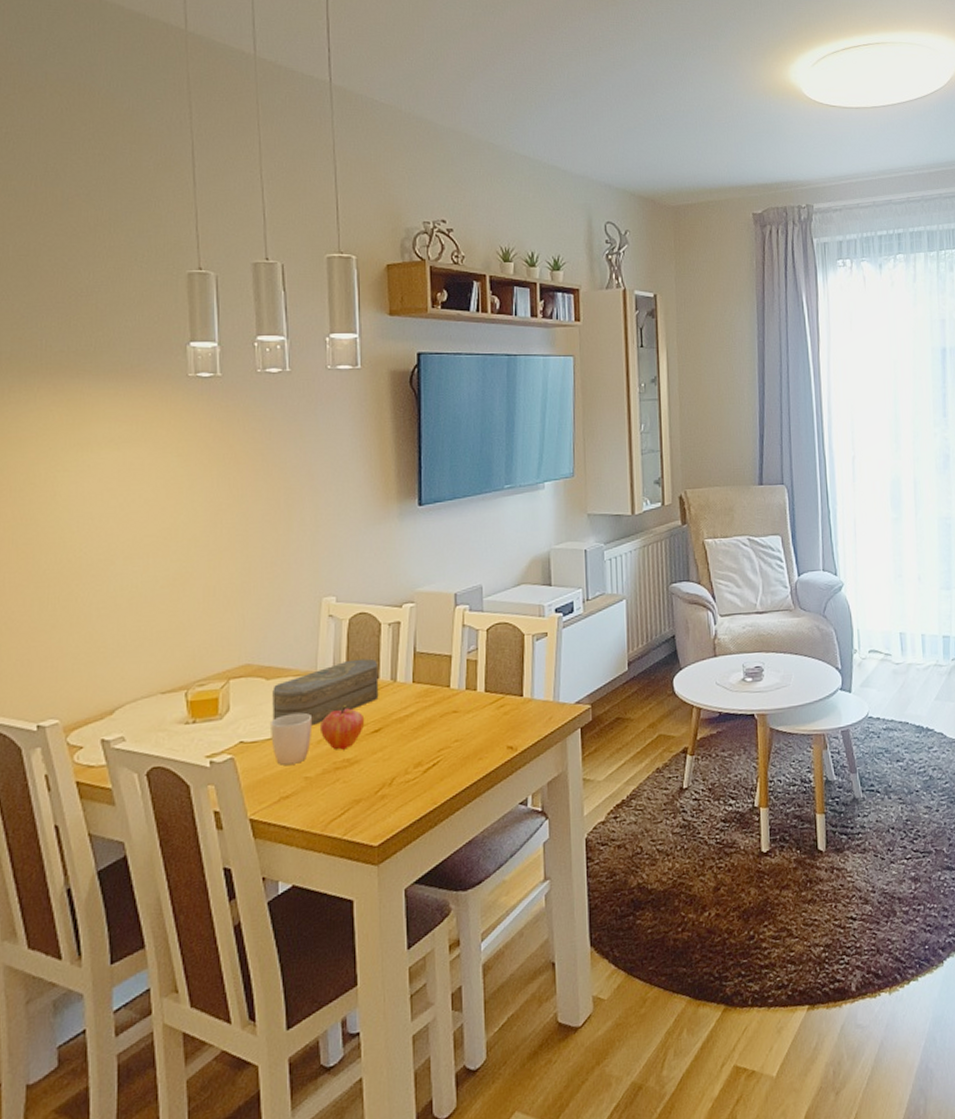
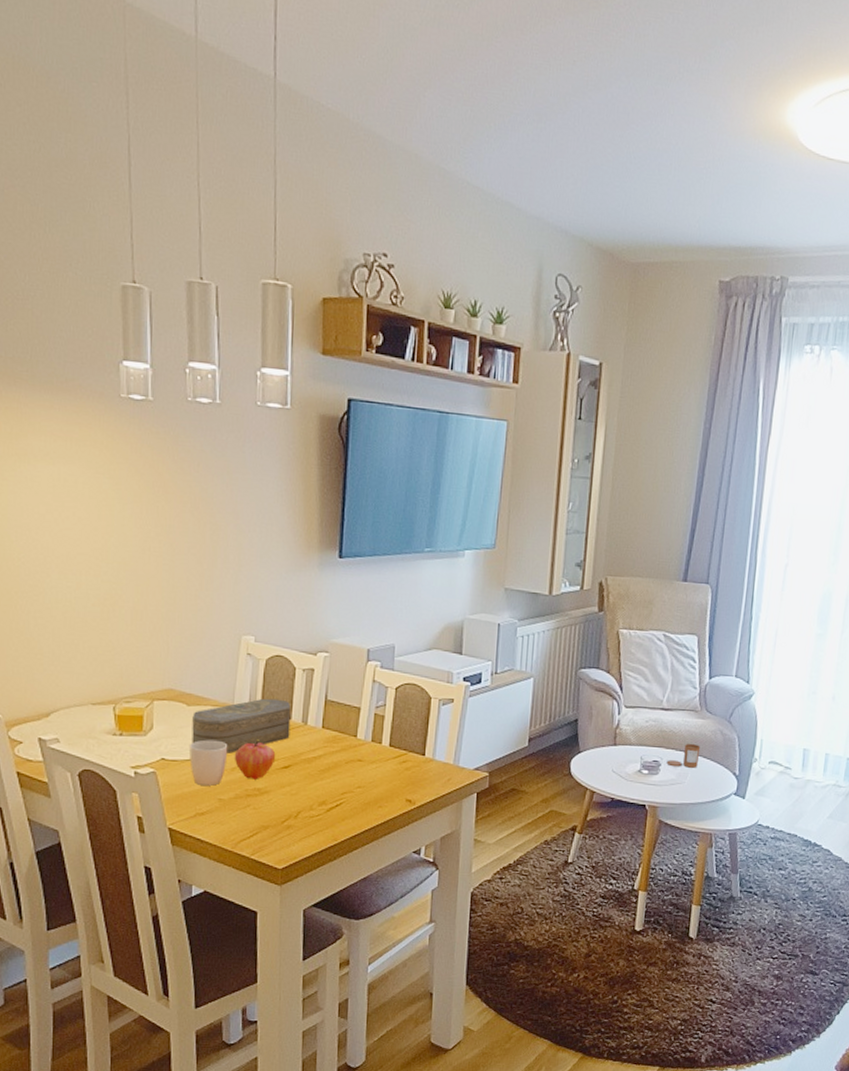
candle: none [769,644,800,671] -> present [666,744,701,768]

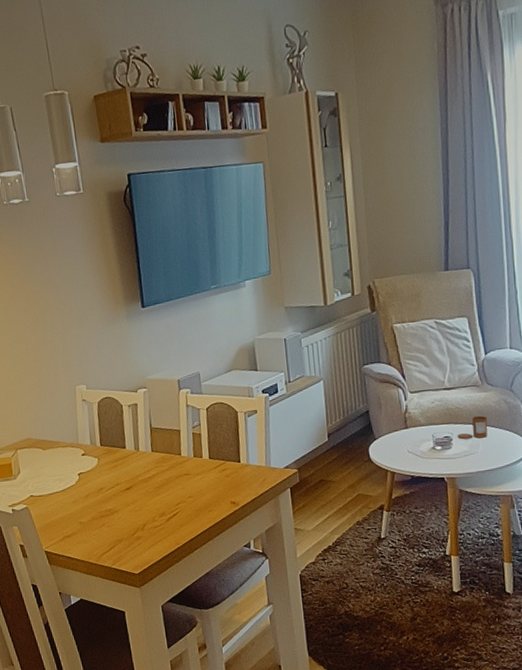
cup: present [189,739,228,786] -> none [50,474,81,513]
decorative box: present [192,698,291,753] -> none [48,433,127,484]
fruit: present [234,740,276,780] -> none [85,469,119,503]

